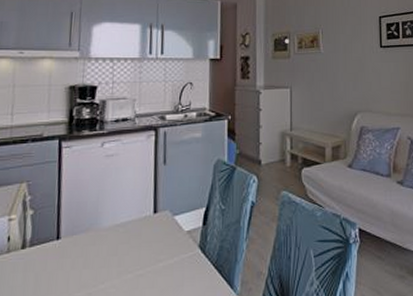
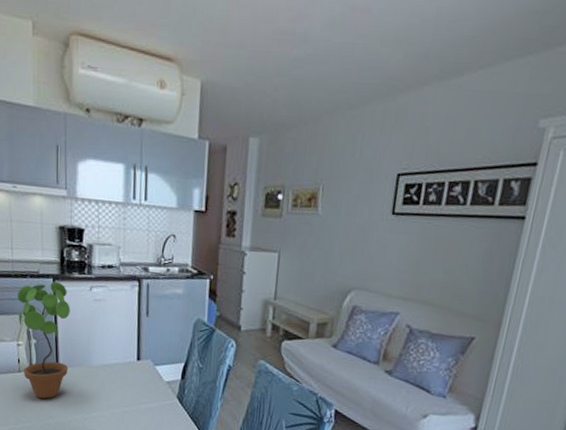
potted plant: none [13,143,78,280] -> present [18,282,70,399]

